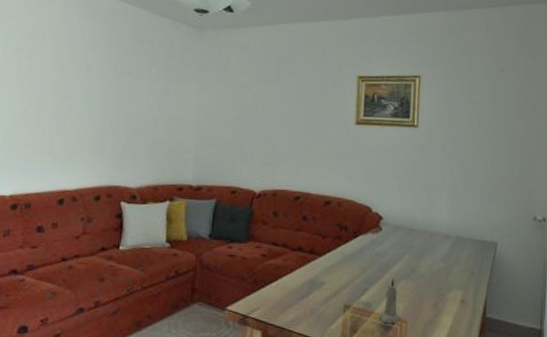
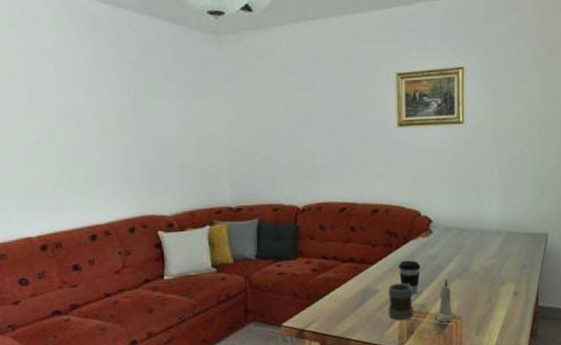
mug: none [332,278,359,316] -> present [388,283,413,320]
coffee cup: none [346,255,368,291] -> present [399,260,421,295]

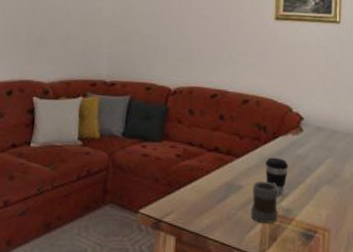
candle: present [435,278,457,322] -> none [300,183,325,233]

